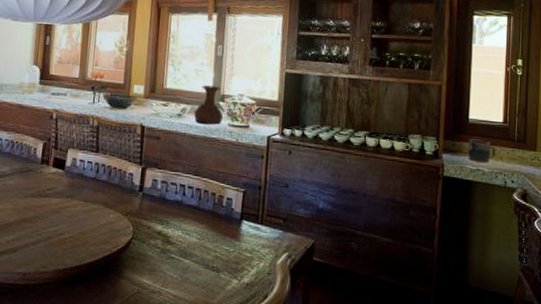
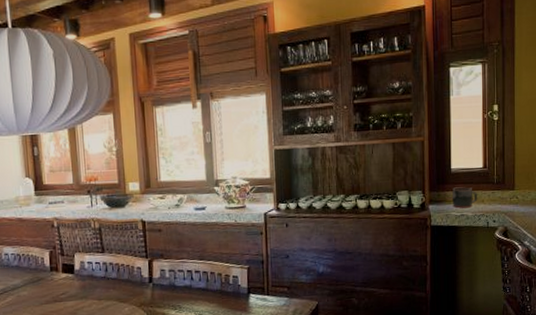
ceramic pitcher: present [194,85,223,126] -> none [191,172,219,212]

